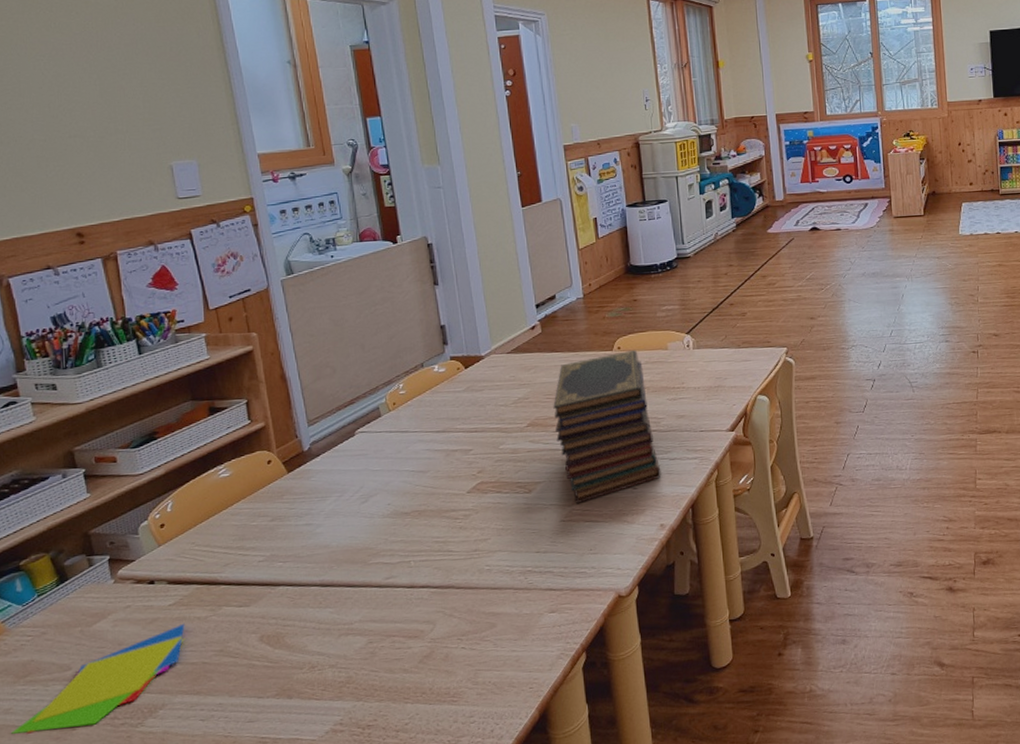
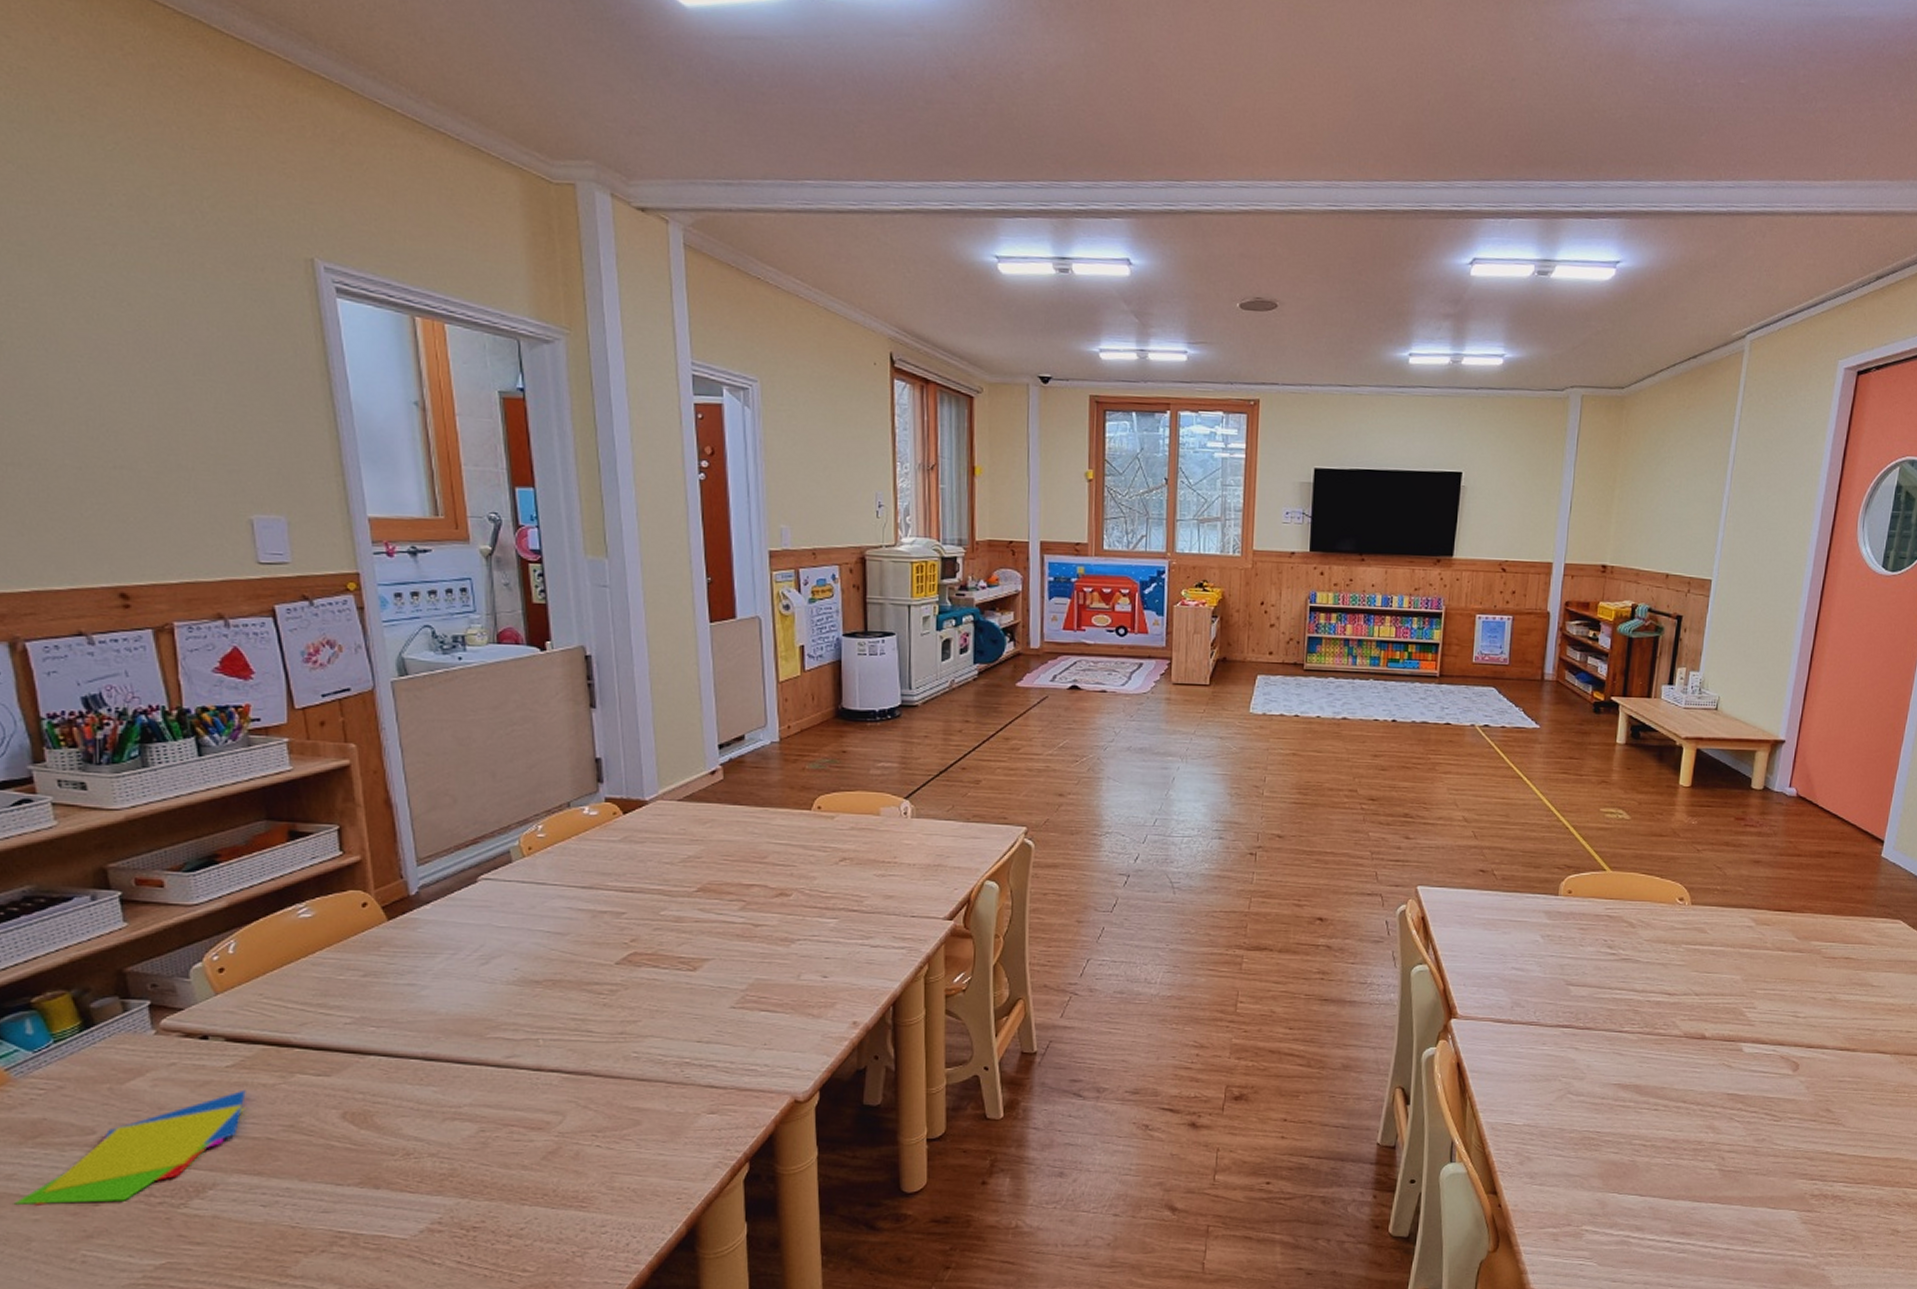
book stack: present [553,350,662,504] -> none [731,812,859,990]

